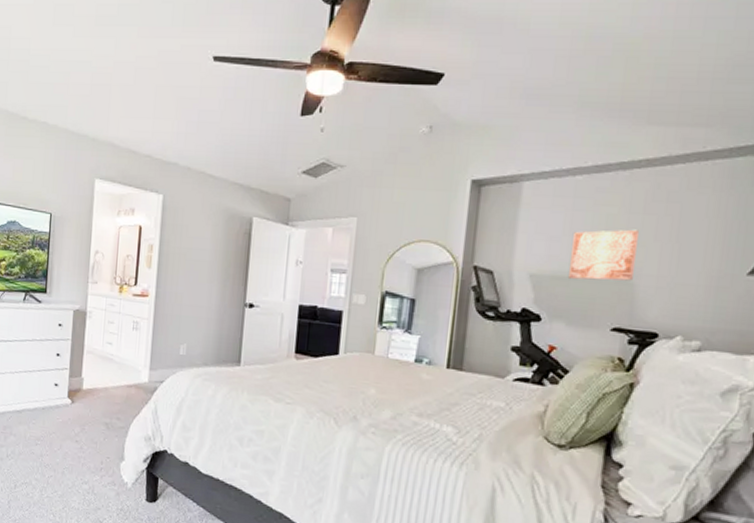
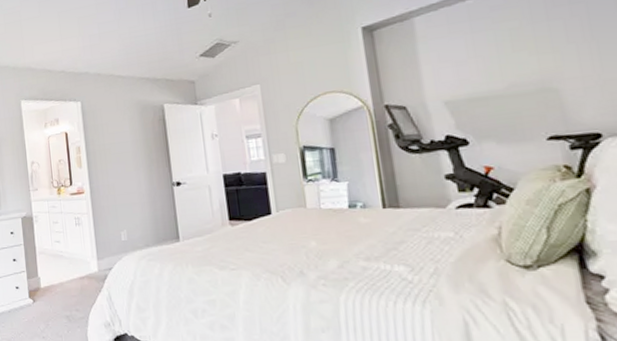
wall art: present [568,229,639,281] -> none [479,36,556,98]

